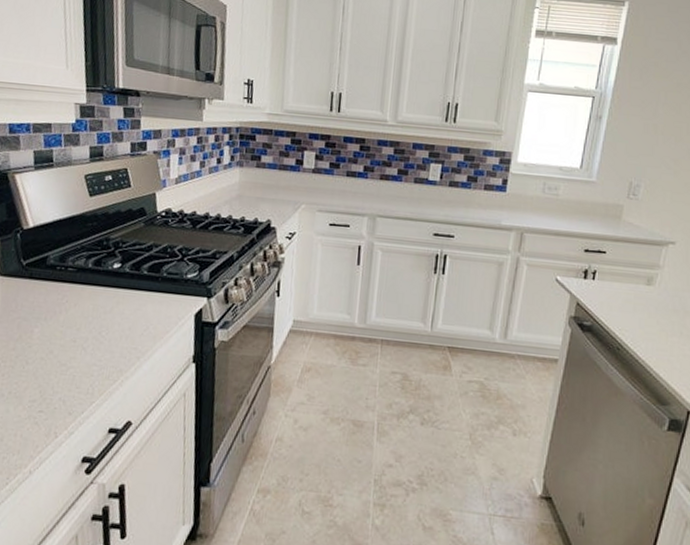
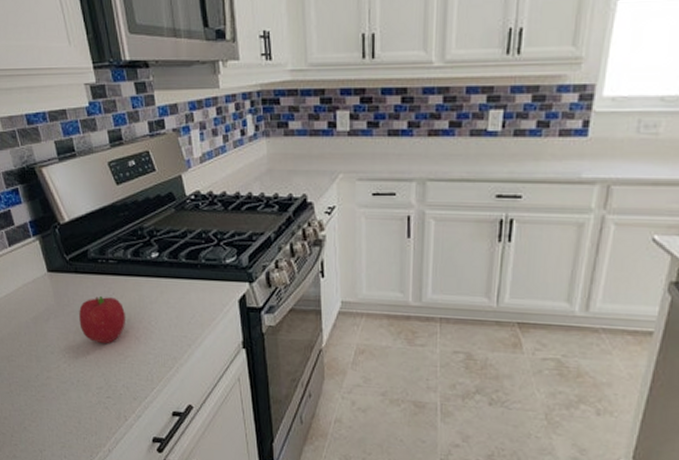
fruit: none [23,303,76,354] -> present [79,295,125,344]

